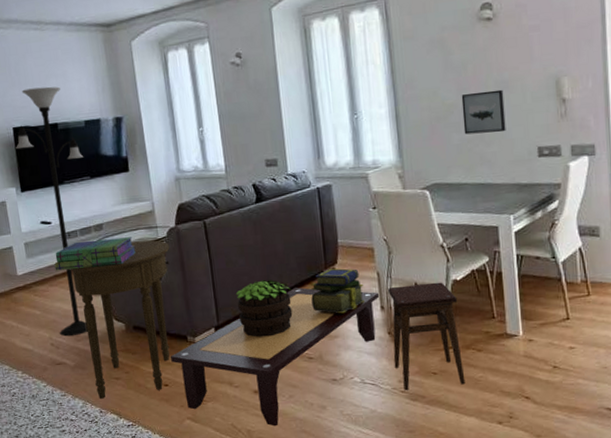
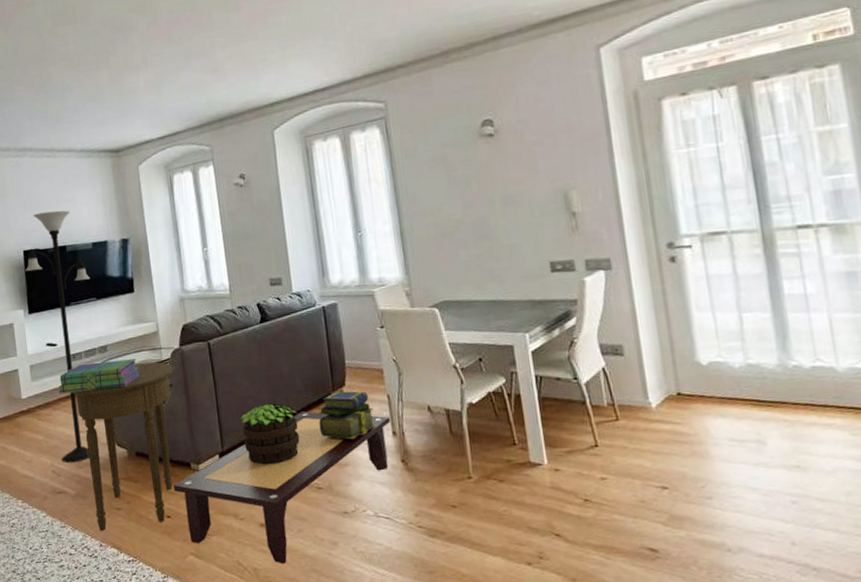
stool: present [388,282,466,391] -> none [400,405,488,526]
wall art: present [461,89,506,135] -> none [466,204,516,250]

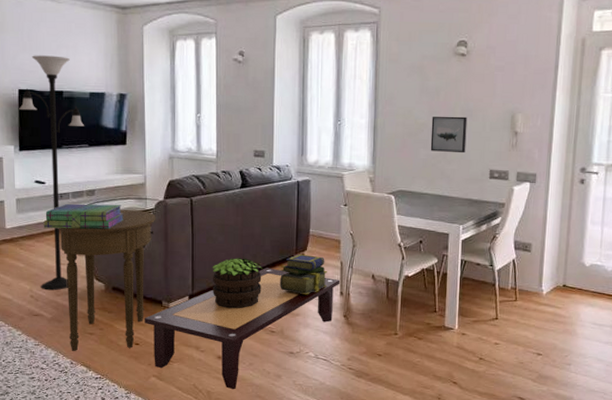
wall art: none [466,204,516,250] -> present [430,116,468,154]

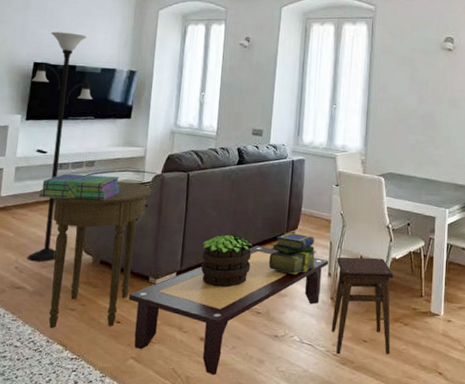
stool: none [345,276,407,368] -> present [331,256,394,355]
wall art: present [430,116,468,154] -> none [419,104,454,140]

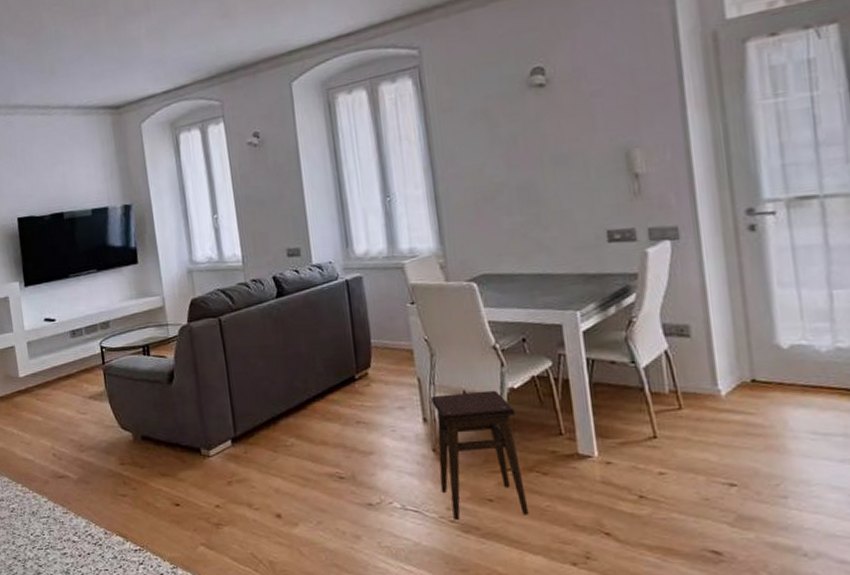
floor lamp: present [27,31,93,262] -> none [20,173,93,446]
stack of books: present [39,174,121,201] -> none [58,336,146,373]
side table: present [49,181,152,328] -> none [75,339,182,518]
coffee table: present [129,245,329,376] -> none [182,395,422,558]
potted plant: present [201,234,252,288] -> none [254,385,320,452]
stack of books: present [269,233,316,275] -> none [341,373,404,426]

